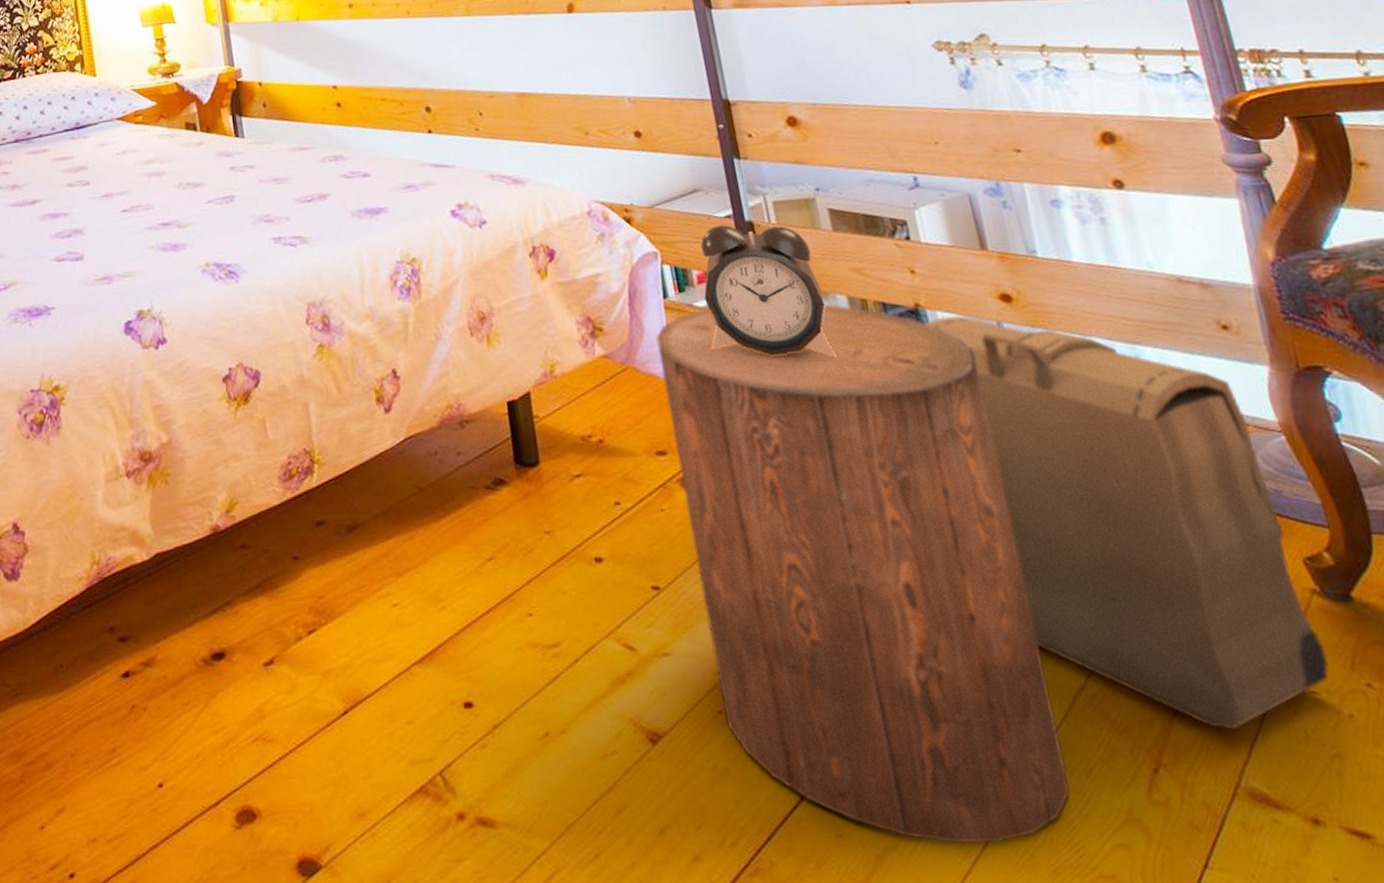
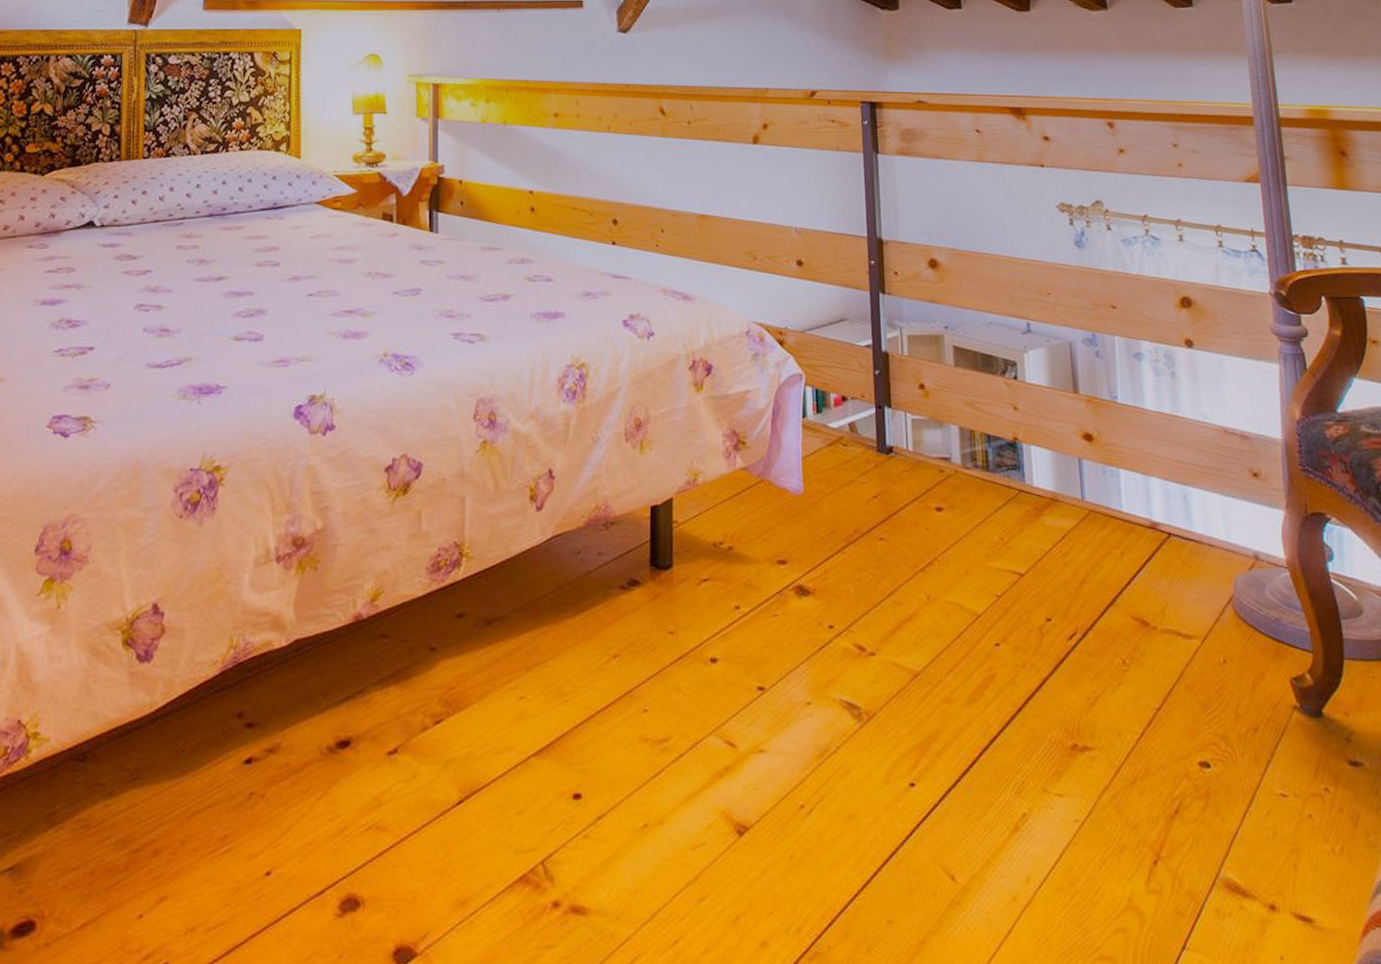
stool: present [656,304,1071,845] -> none [791,430,1086,930]
alarm clock: present [700,225,837,359] -> none [838,354,943,483]
backpack: present [925,315,1329,730] -> none [1020,450,1298,827]

